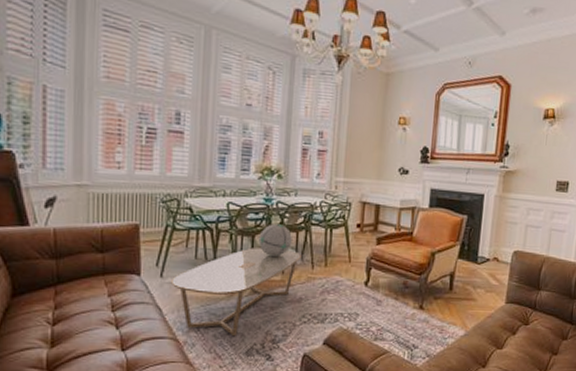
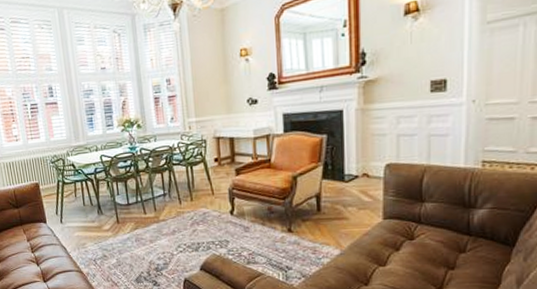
coffee table: present [171,248,301,337] -> none [69,190,169,267]
decorative sphere: present [258,224,292,256] -> none [130,168,159,197]

